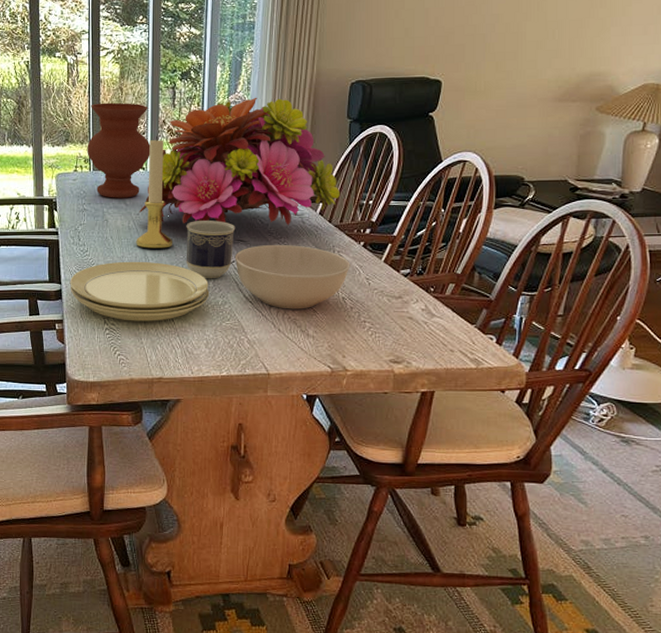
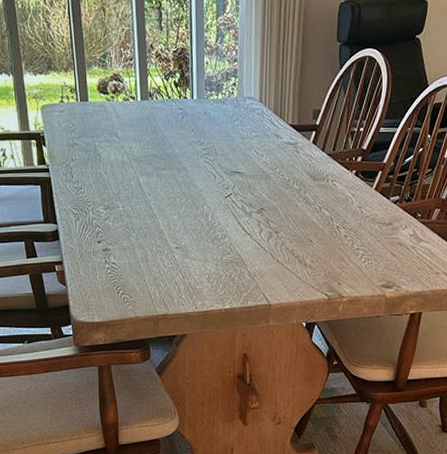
plate: present [70,261,210,321] -> none [66,197,209,260]
vase: present [87,102,150,198] -> none [72,24,140,131]
candle holder: present [136,135,173,249] -> none [131,61,170,184]
flower bouquet: present [138,97,341,226] -> none [132,18,333,157]
cup: present [186,220,236,279] -> none [181,152,231,213]
bowl: present [234,244,350,309] -> none [231,175,344,241]

